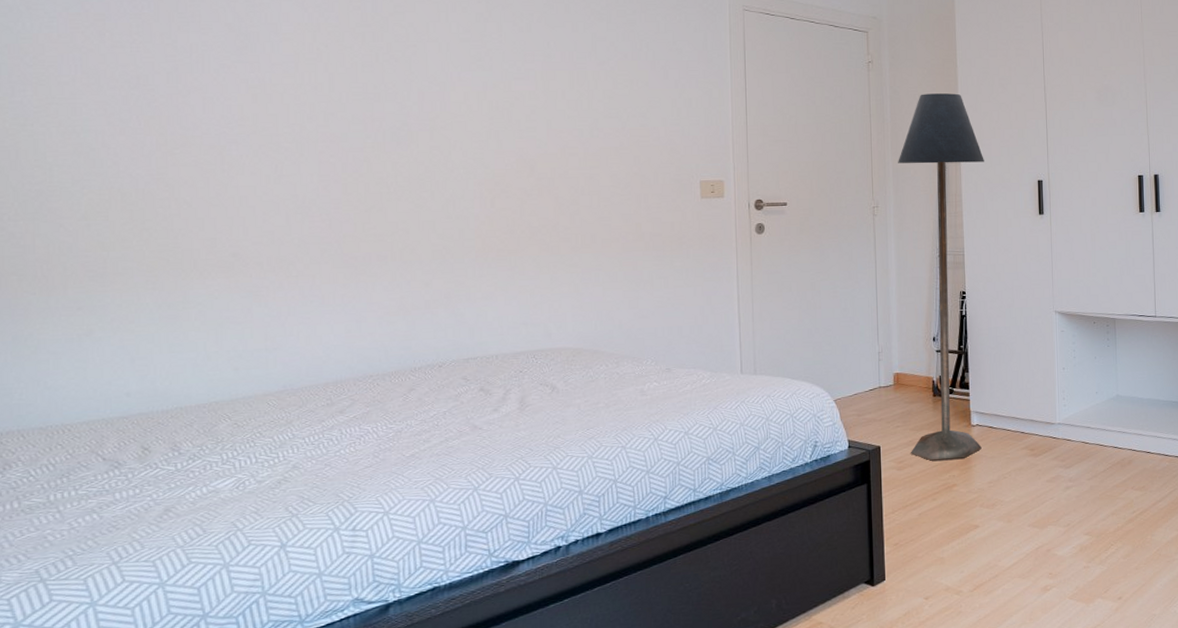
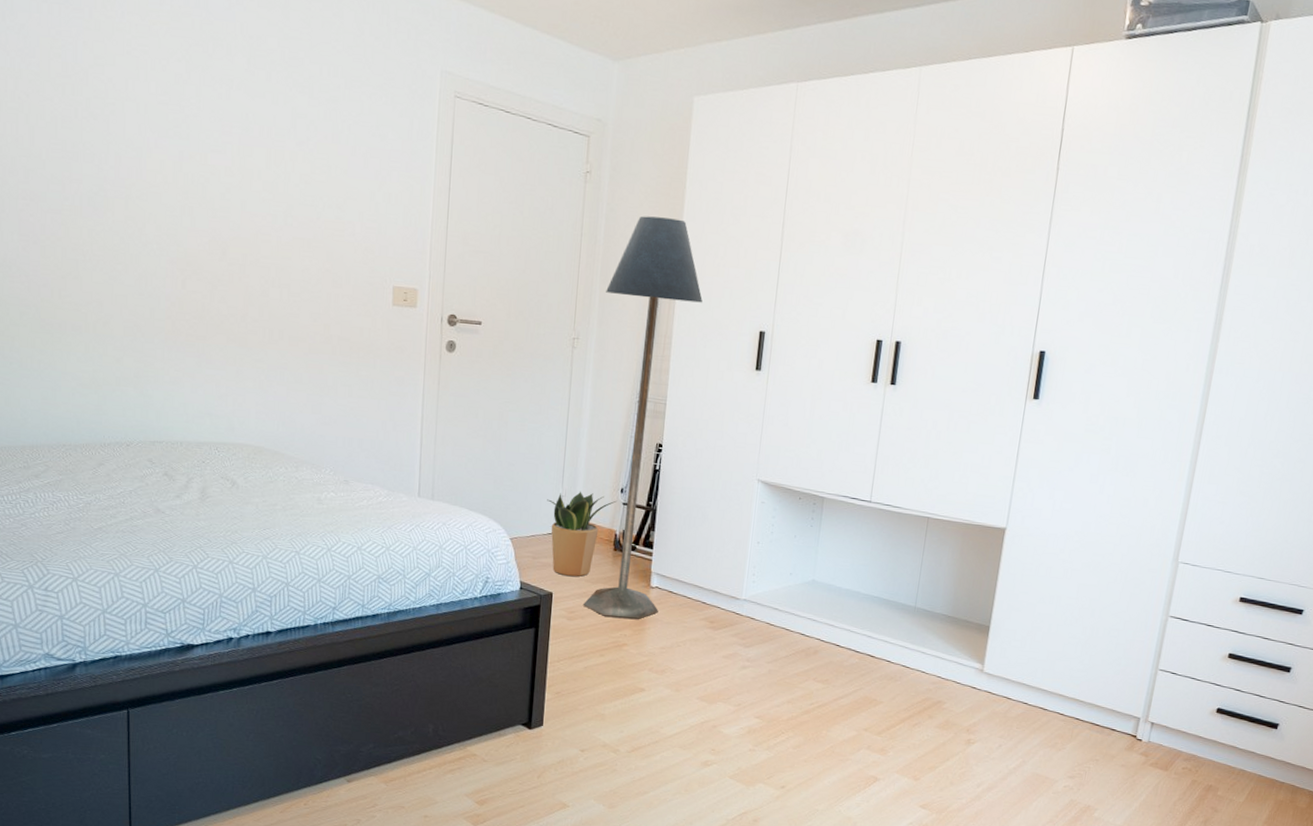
potted plant: none [865,345,931,428] -> present [547,491,618,577]

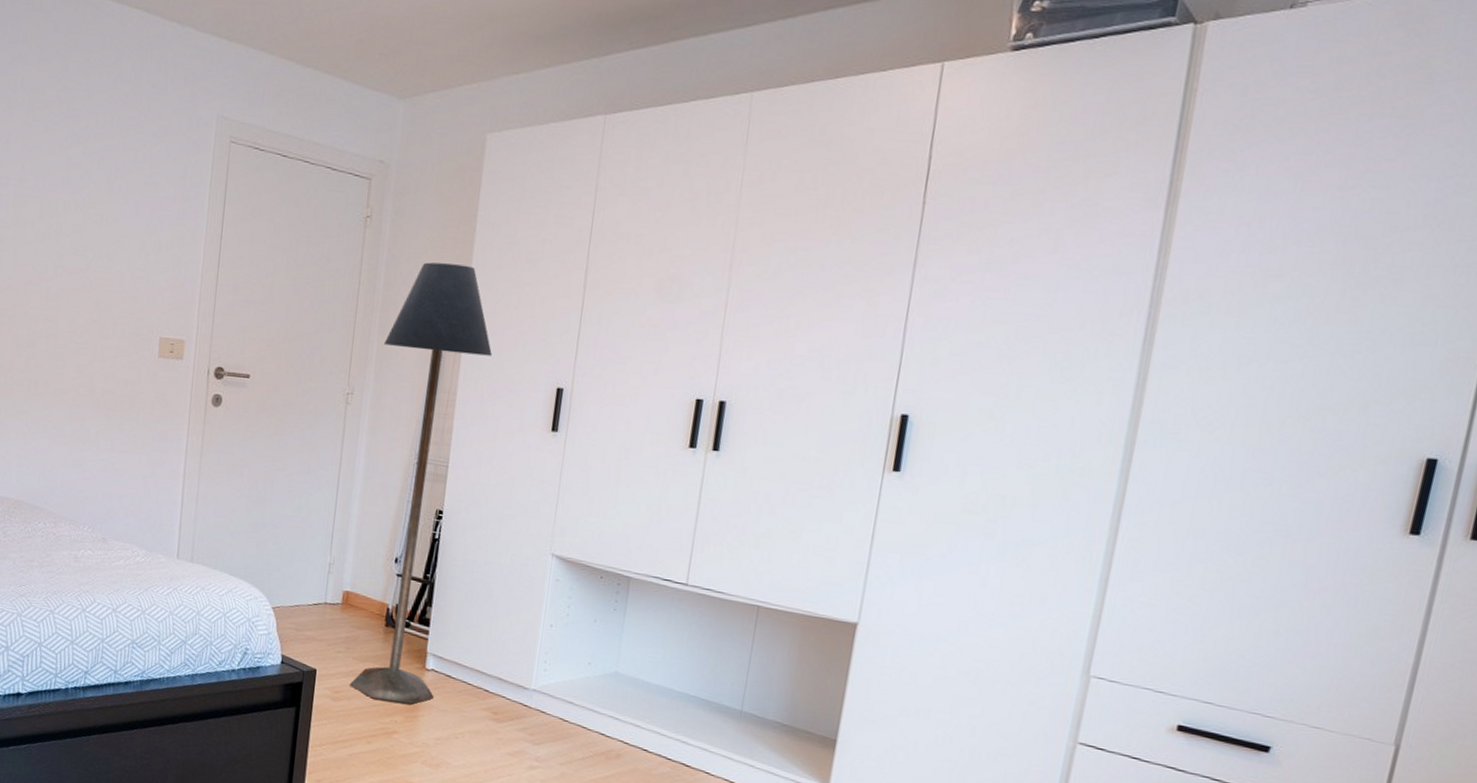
potted plant: present [547,491,618,577] -> none [313,559,391,654]

